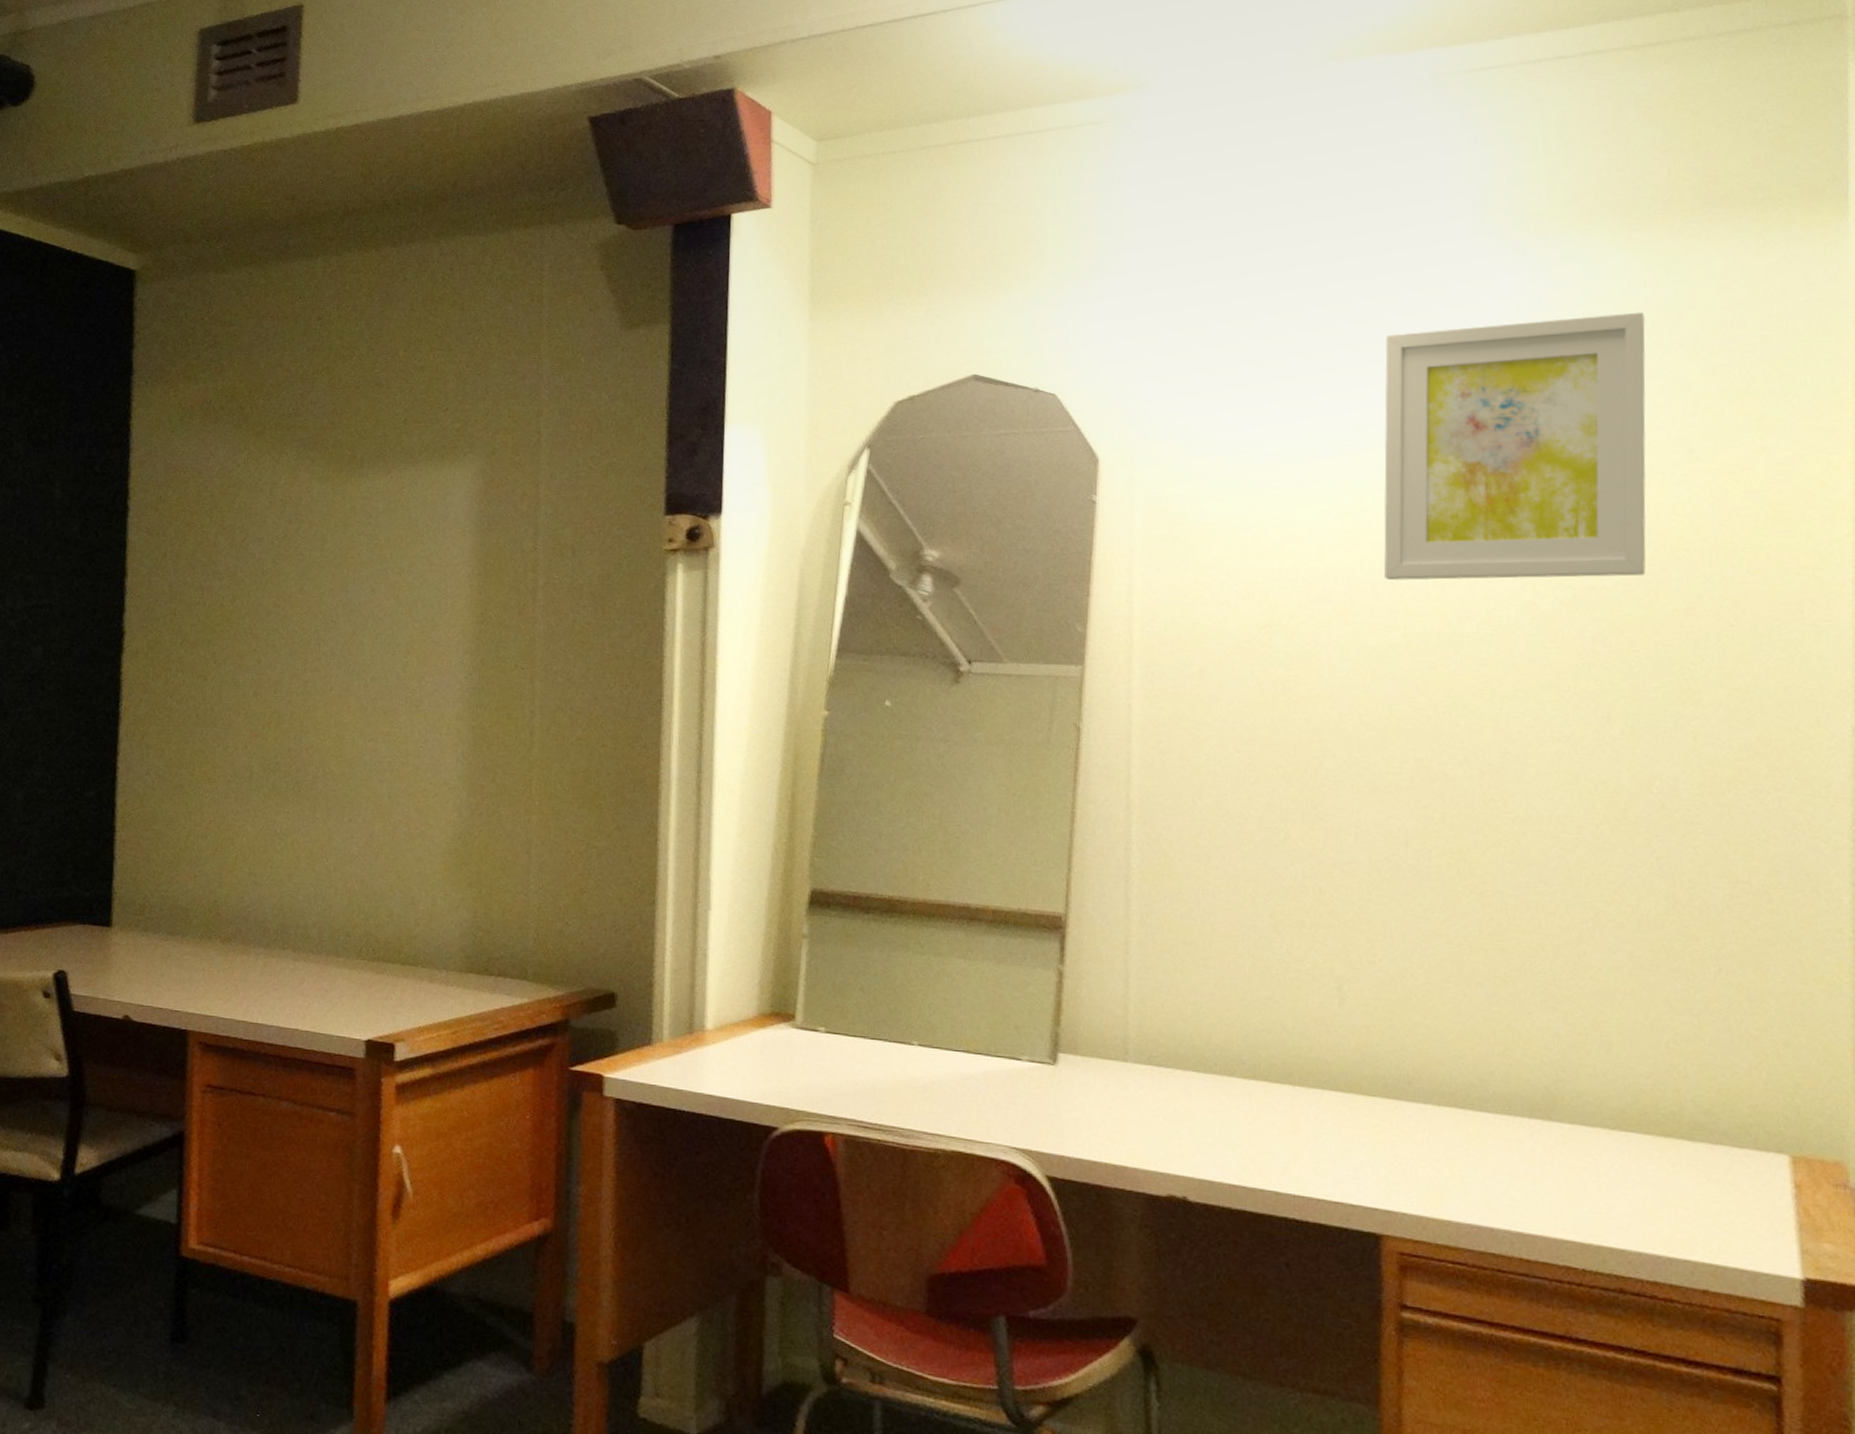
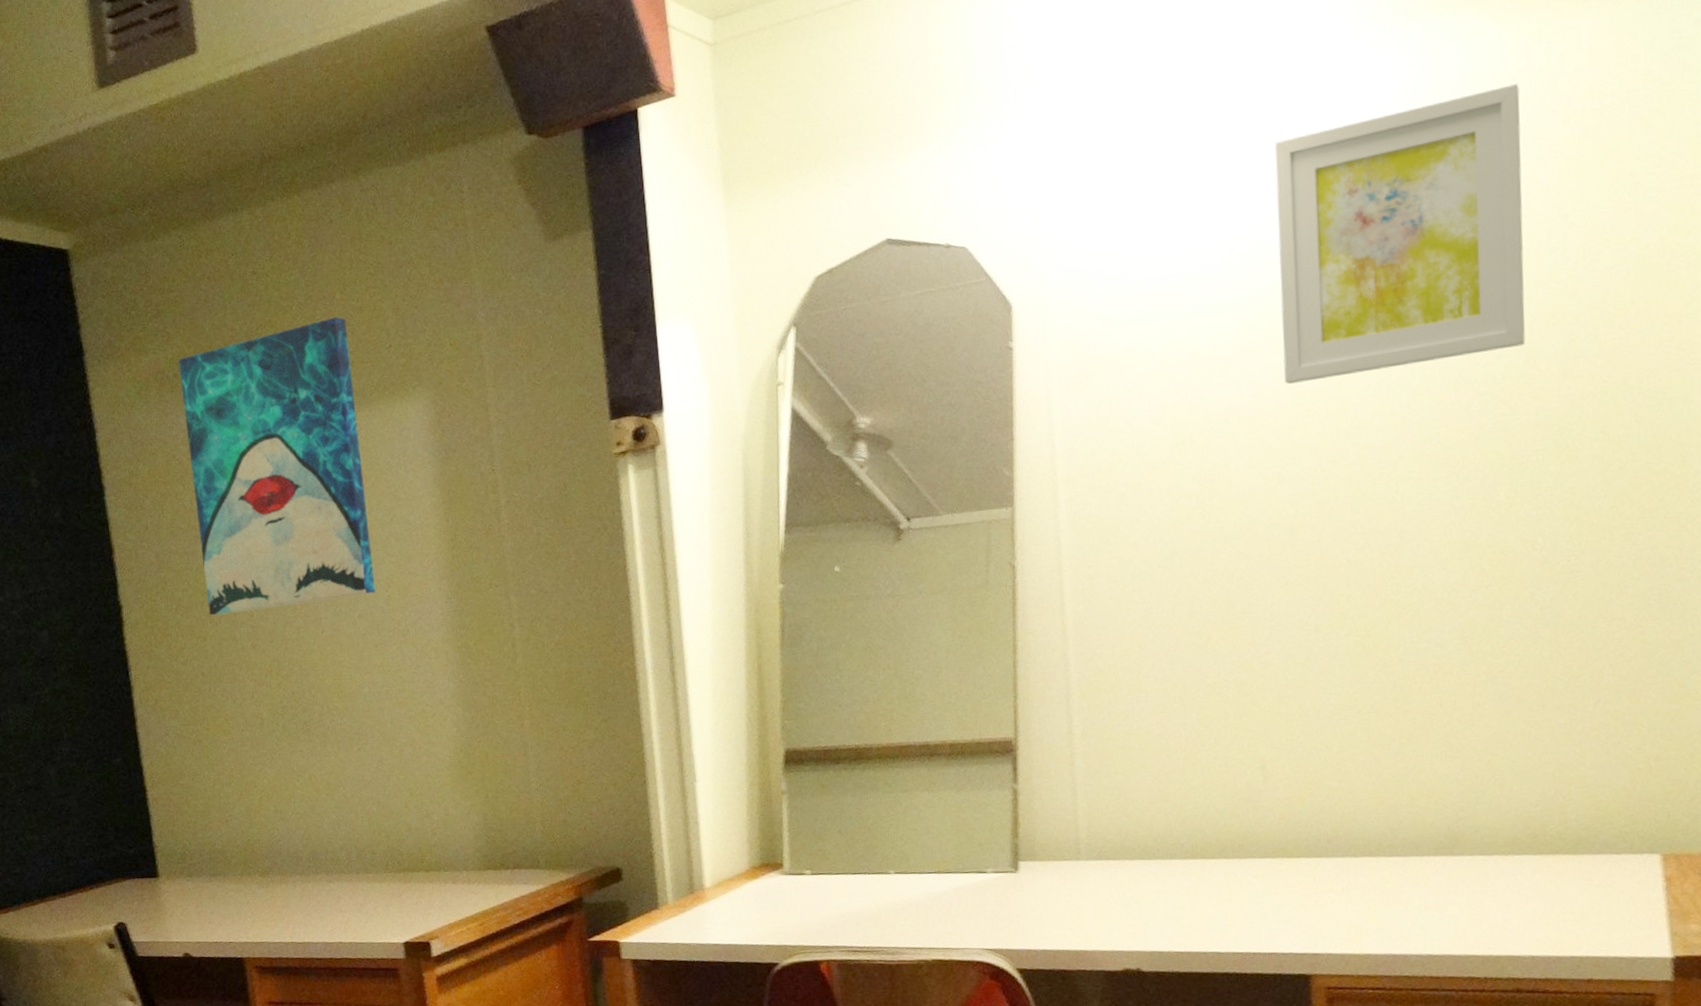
wall art: none [214,372,405,658] -> present [178,316,376,616]

